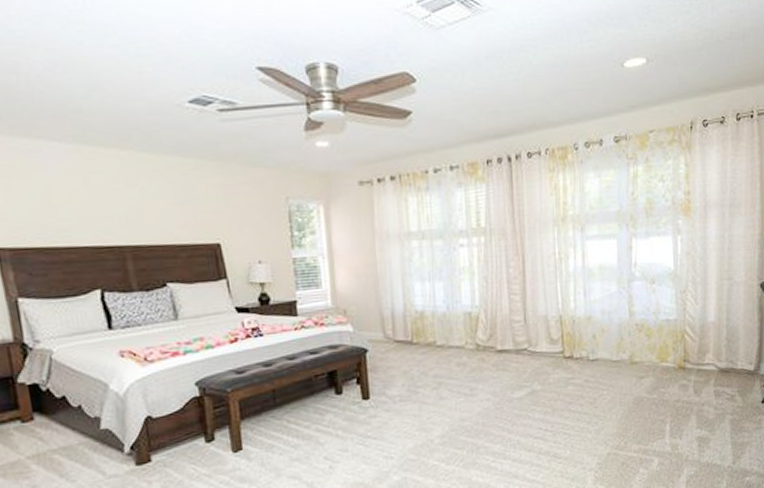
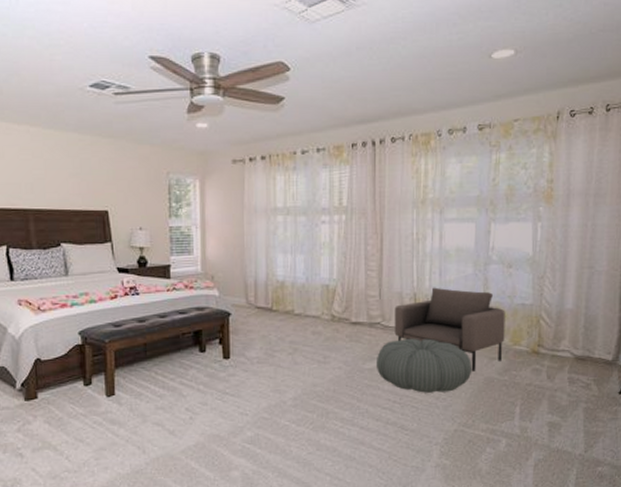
pouf: none [525,361,622,419] -> present [377,338,472,393]
armchair: none [541,308,652,392] -> present [394,287,505,372]

